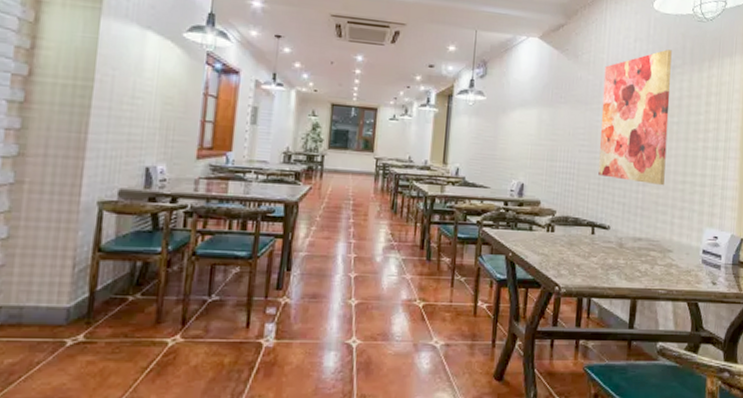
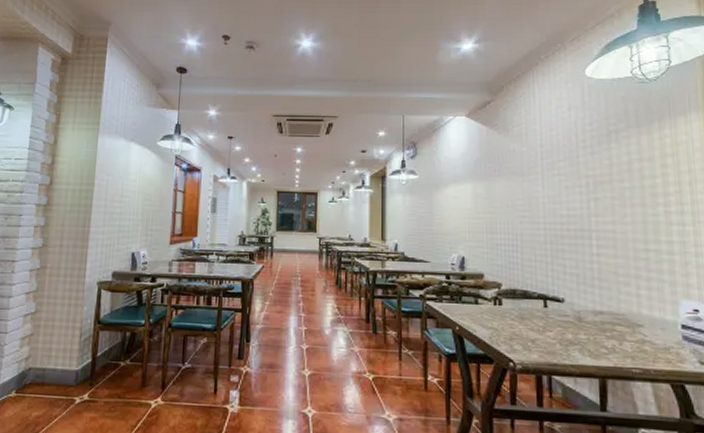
wall art: present [598,49,672,186] -> none [538,114,623,255]

